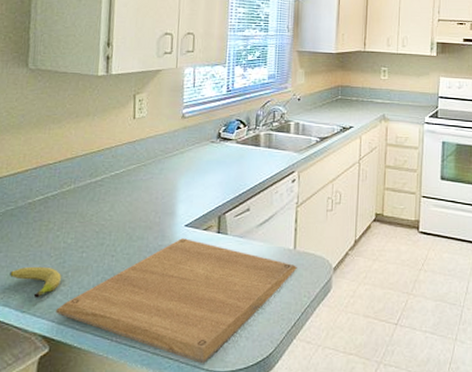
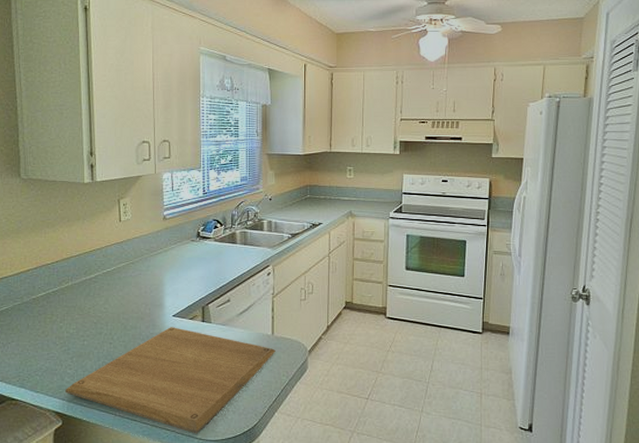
fruit: present [10,266,61,298] -> none [22,353,67,380]

